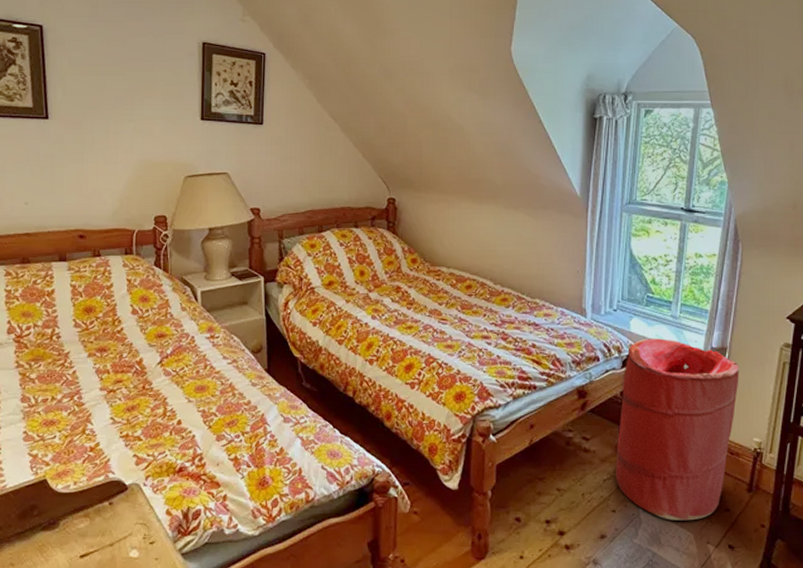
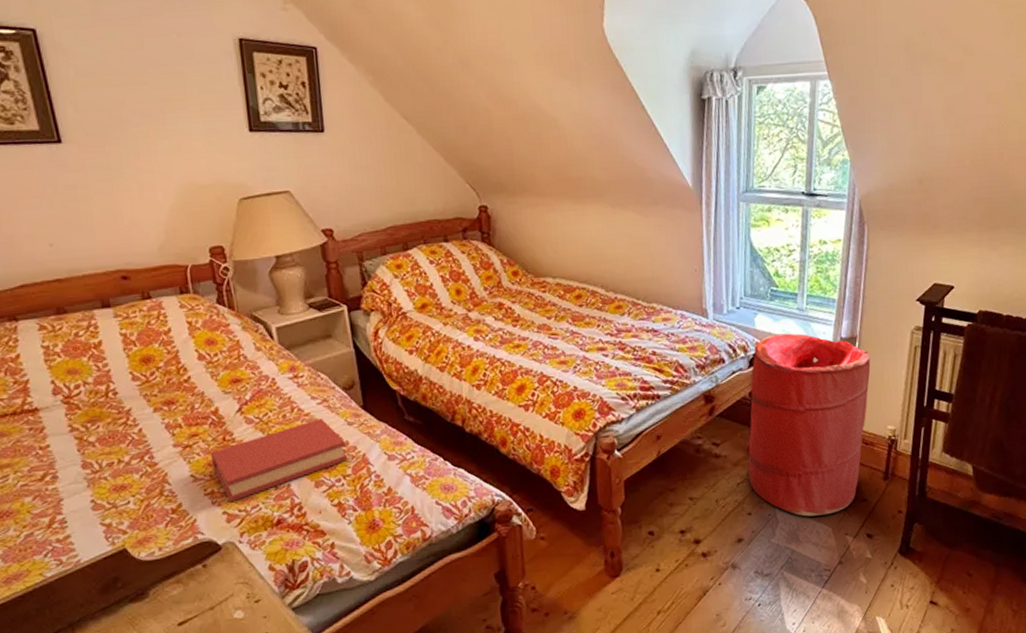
hardback book: none [130,377,248,447] -> present [210,418,347,503]

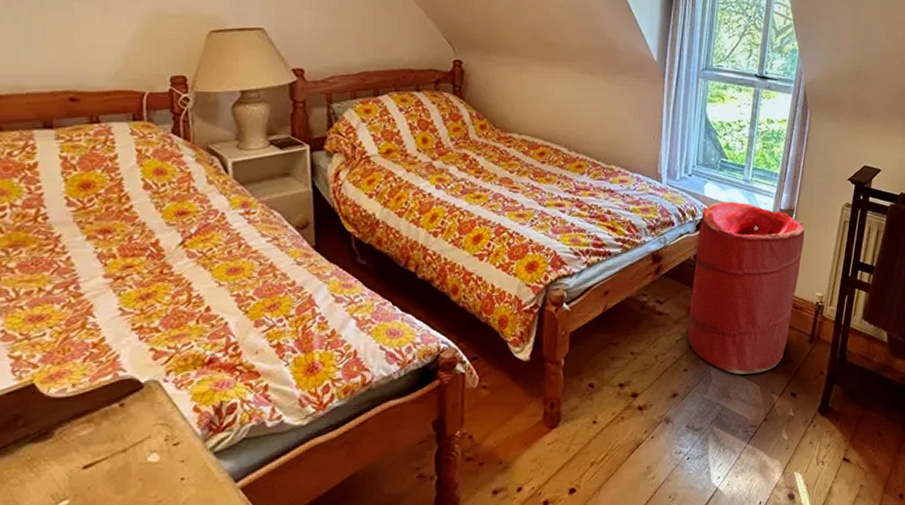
hardback book: present [210,418,347,503] -> none [144,257,292,339]

